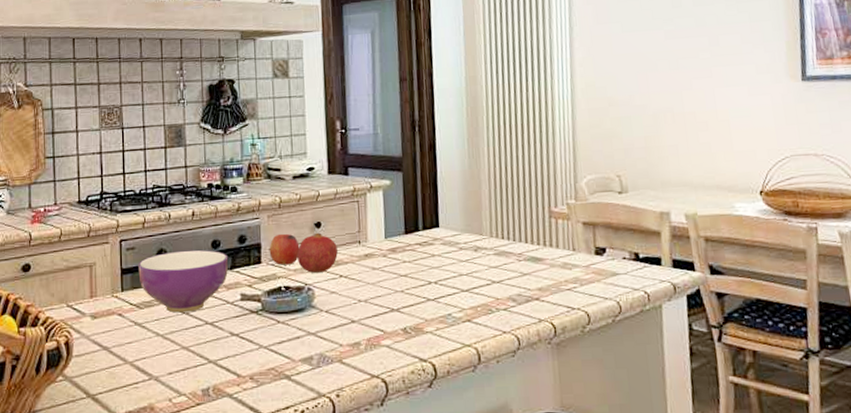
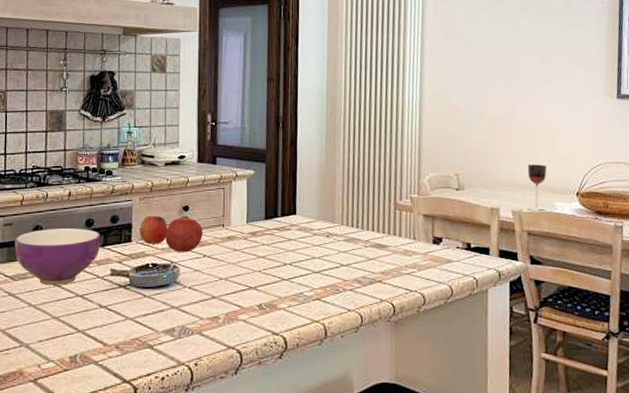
wineglass: none [701,160,724,214] -> present [527,164,547,211]

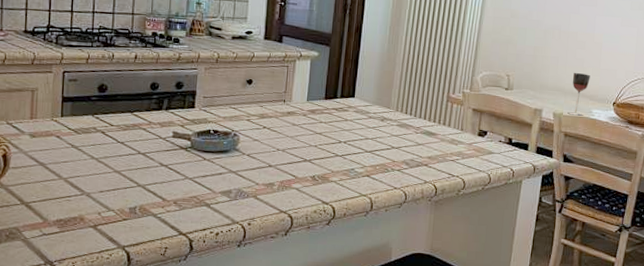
bowl: present [14,227,101,285] -> none [78,87,165,142]
fruit: present [139,215,168,244] -> none [203,85,231,113]
fruit: present [166,215,203,252] -> none [228,88,264,122]

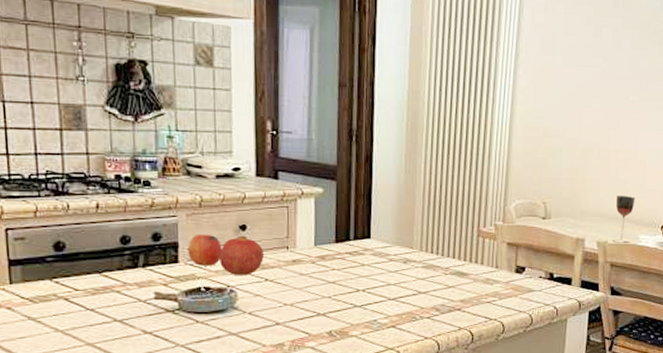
fruit: none [203,85,231,113] -> present [187,234,222,266]
fruit: none [228,88,264,122] -> present [219,235,264,275]

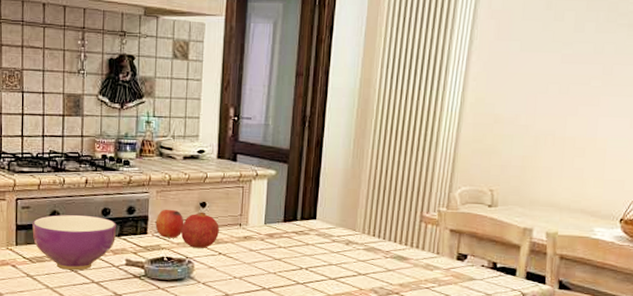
bowl: none [30,244,141,309] -> present [32,214,117,271]
wineglass: present [612,196,635,243] -> none [563,185,592,235]

